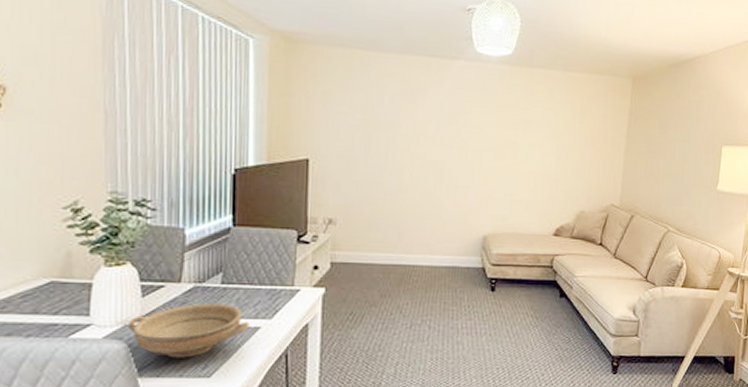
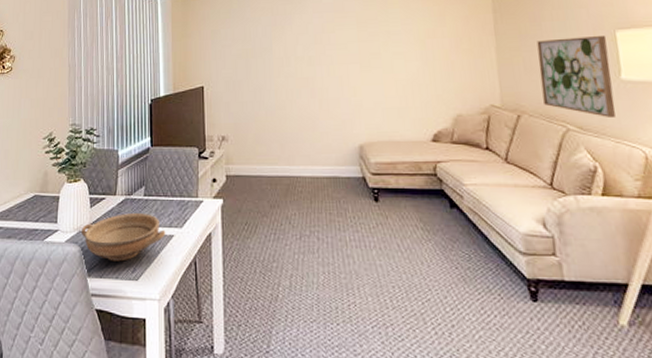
wall art: none [655,147,713,223] -> present [536,36,615,119]

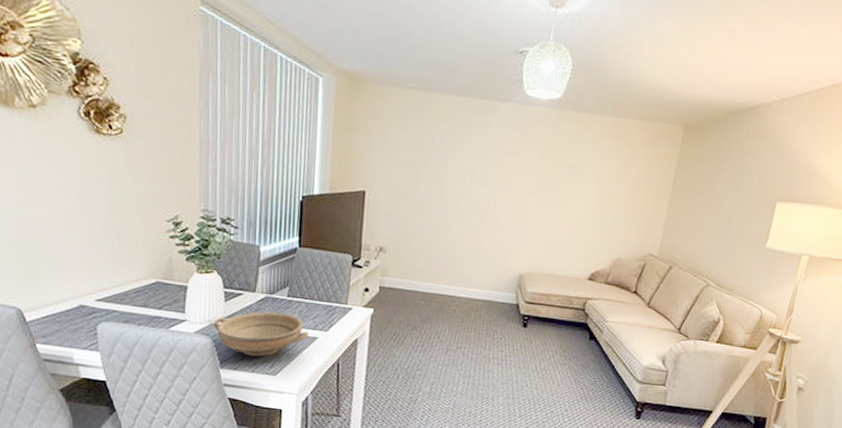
wall art: present [536,36,615,119] -> none [695,199,766,280]

